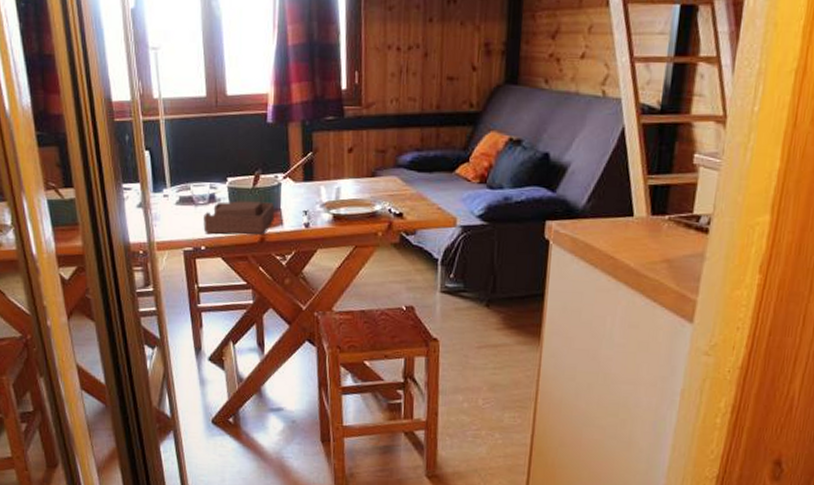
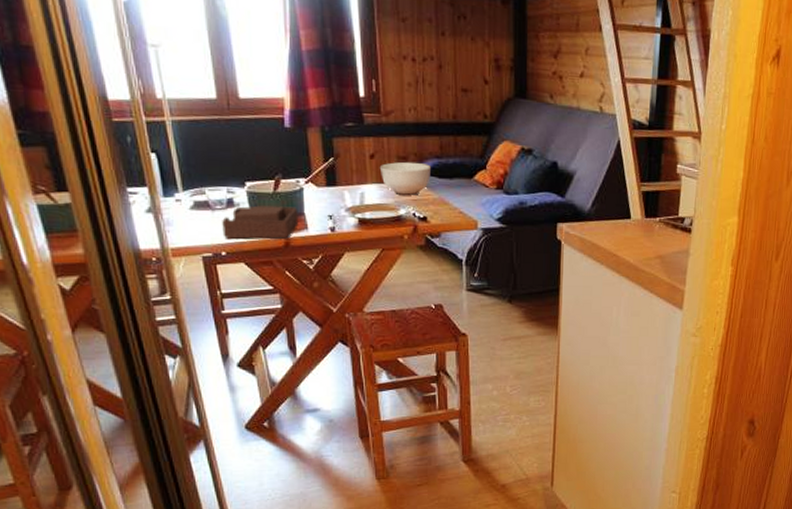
bowl: none [357,155,411,190] -> present [379,161,432,195]

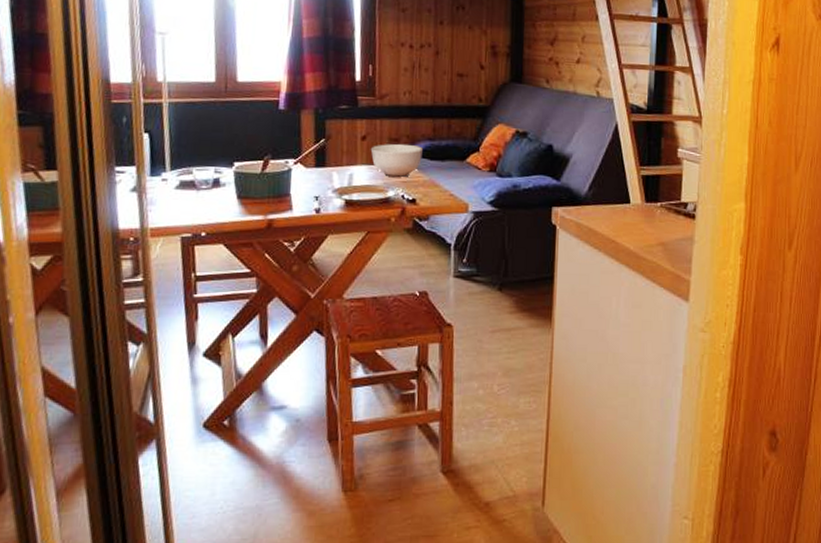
napkin holder: present [222,205,299,240] -> none [205,185,284,220]

